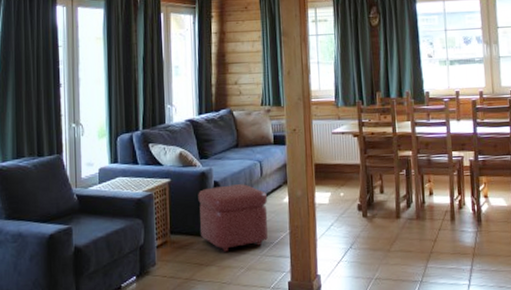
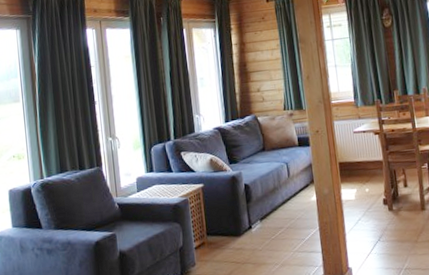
ottoman: present [198,184,268,252] -> none [230,185,299,250]

